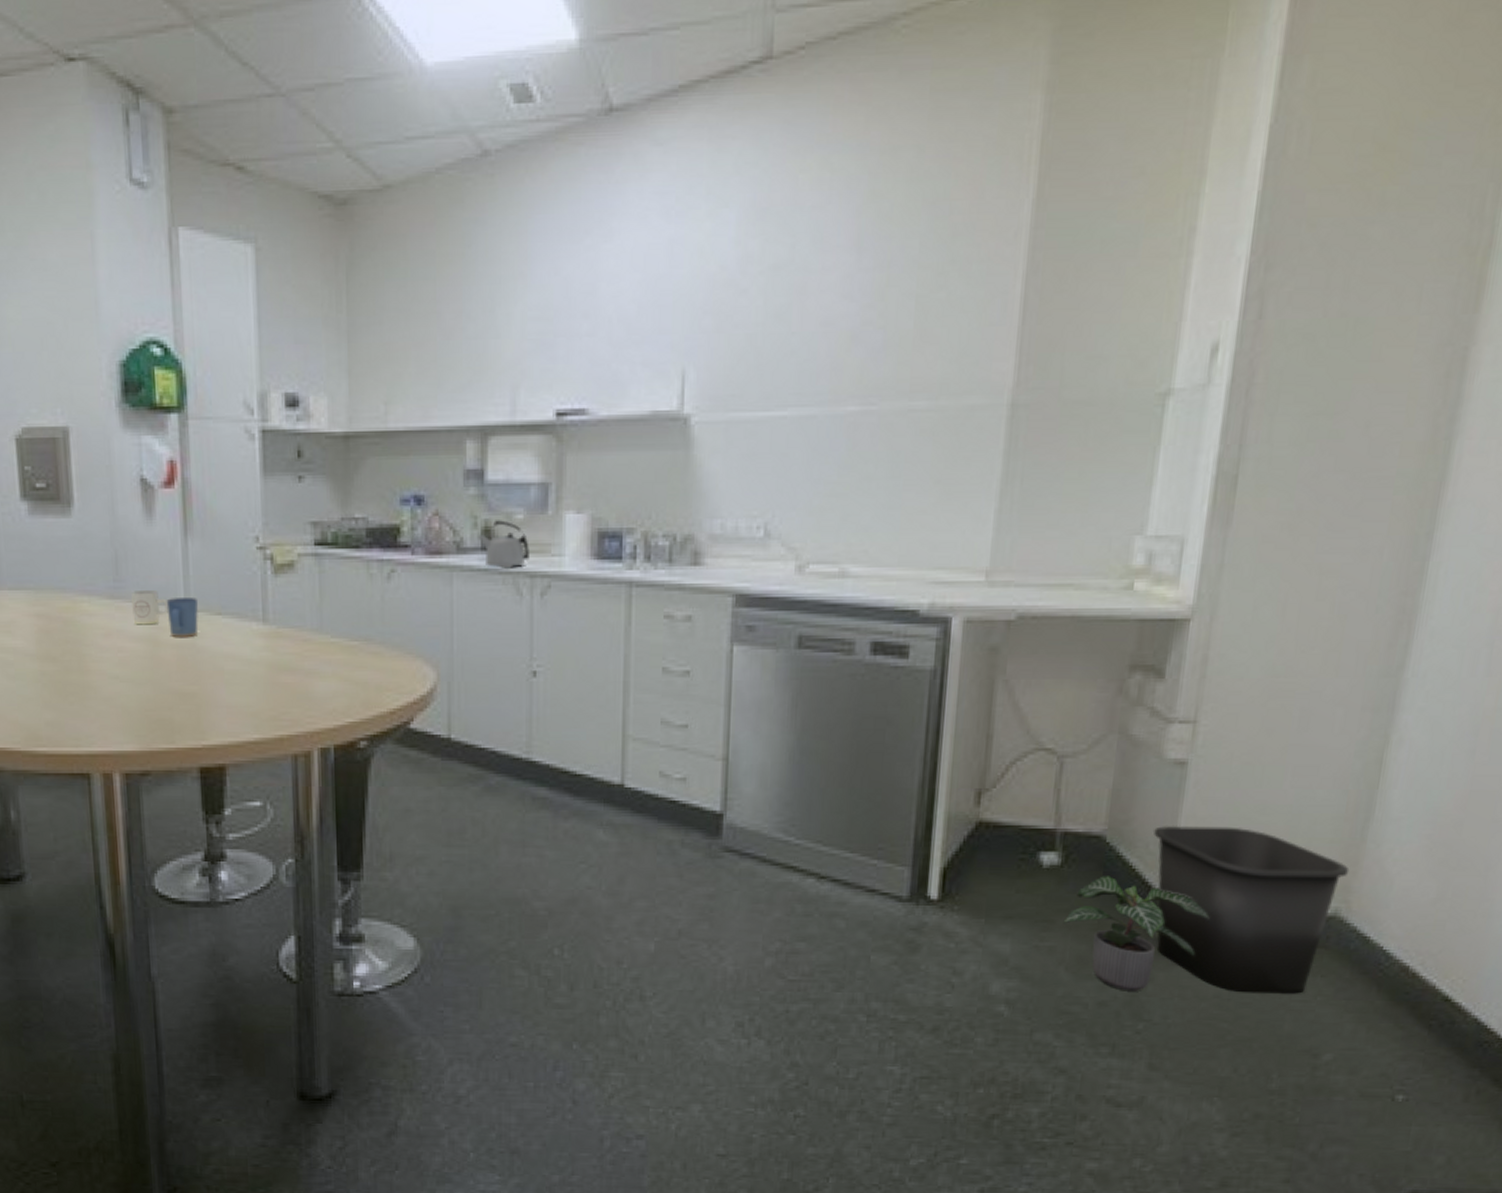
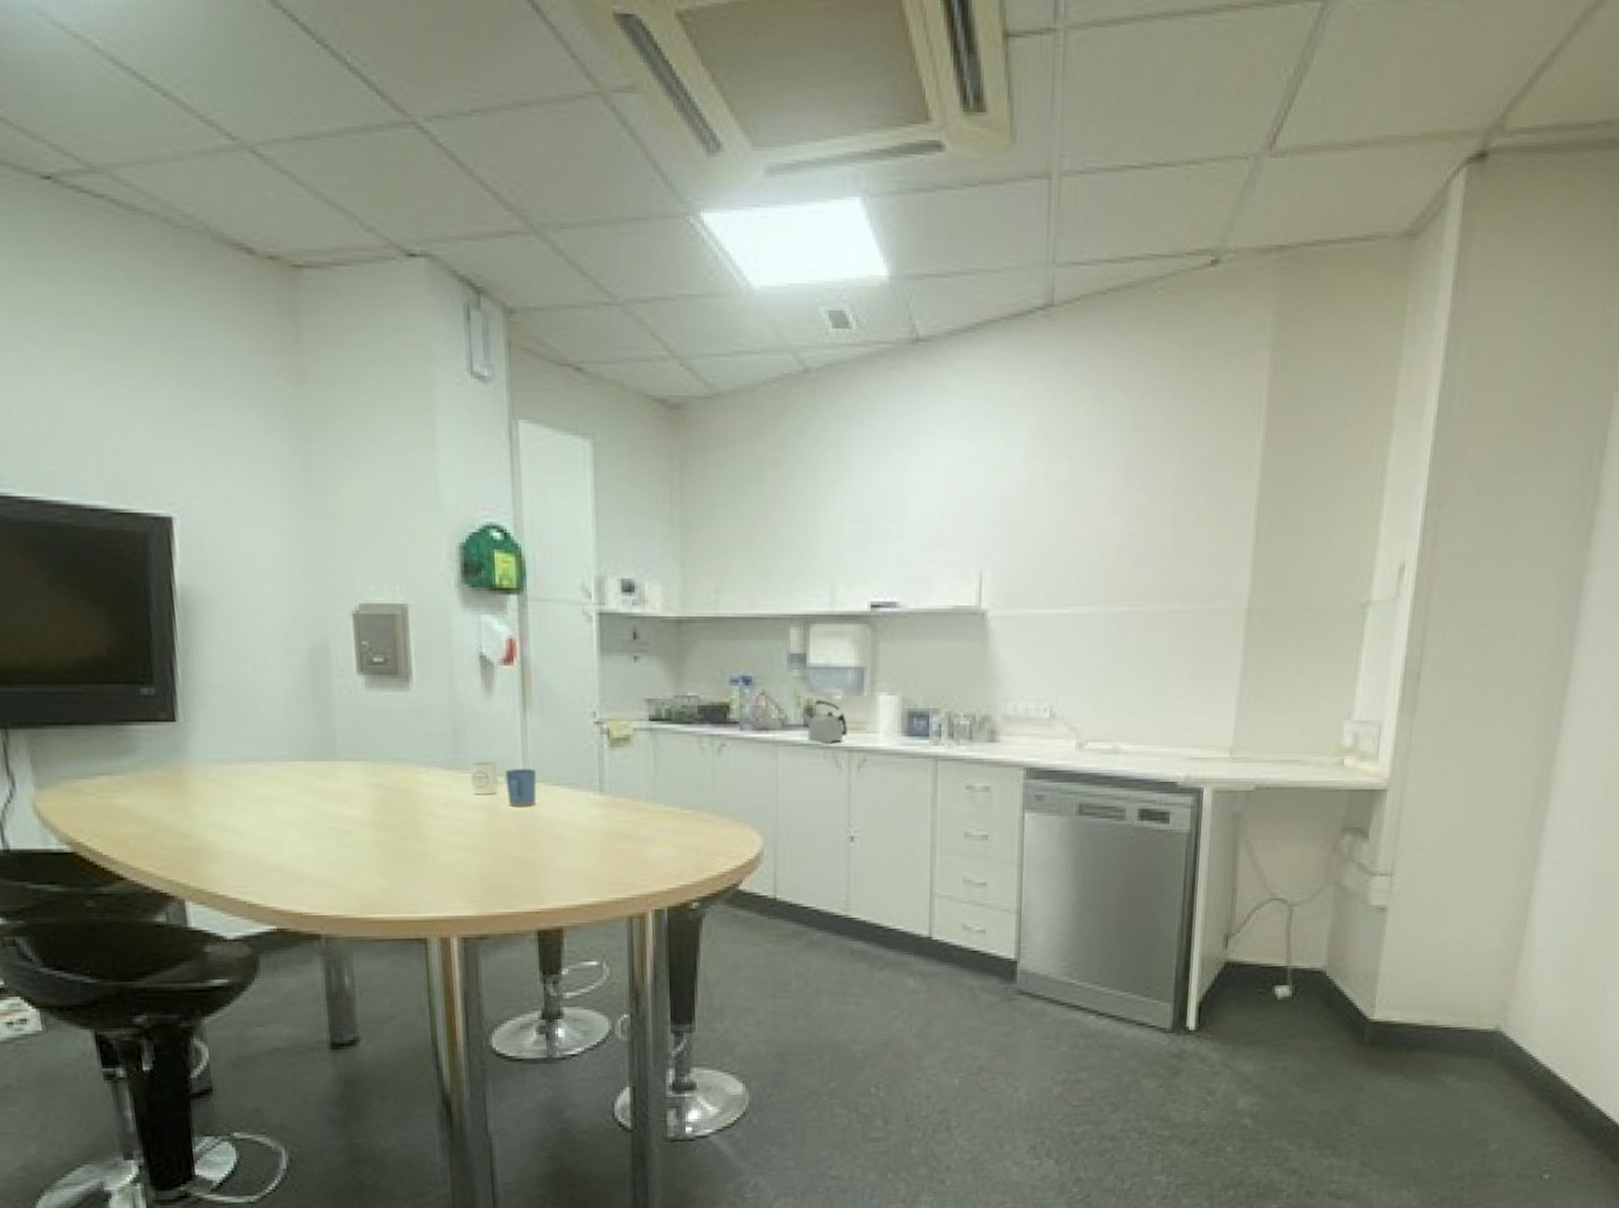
potted plant: present [1063,876,1210,992] -> none [1293,1004,1405,1101]
waste bin: present [1152,825,1350,994] -> none [1361,960,1507,1098]

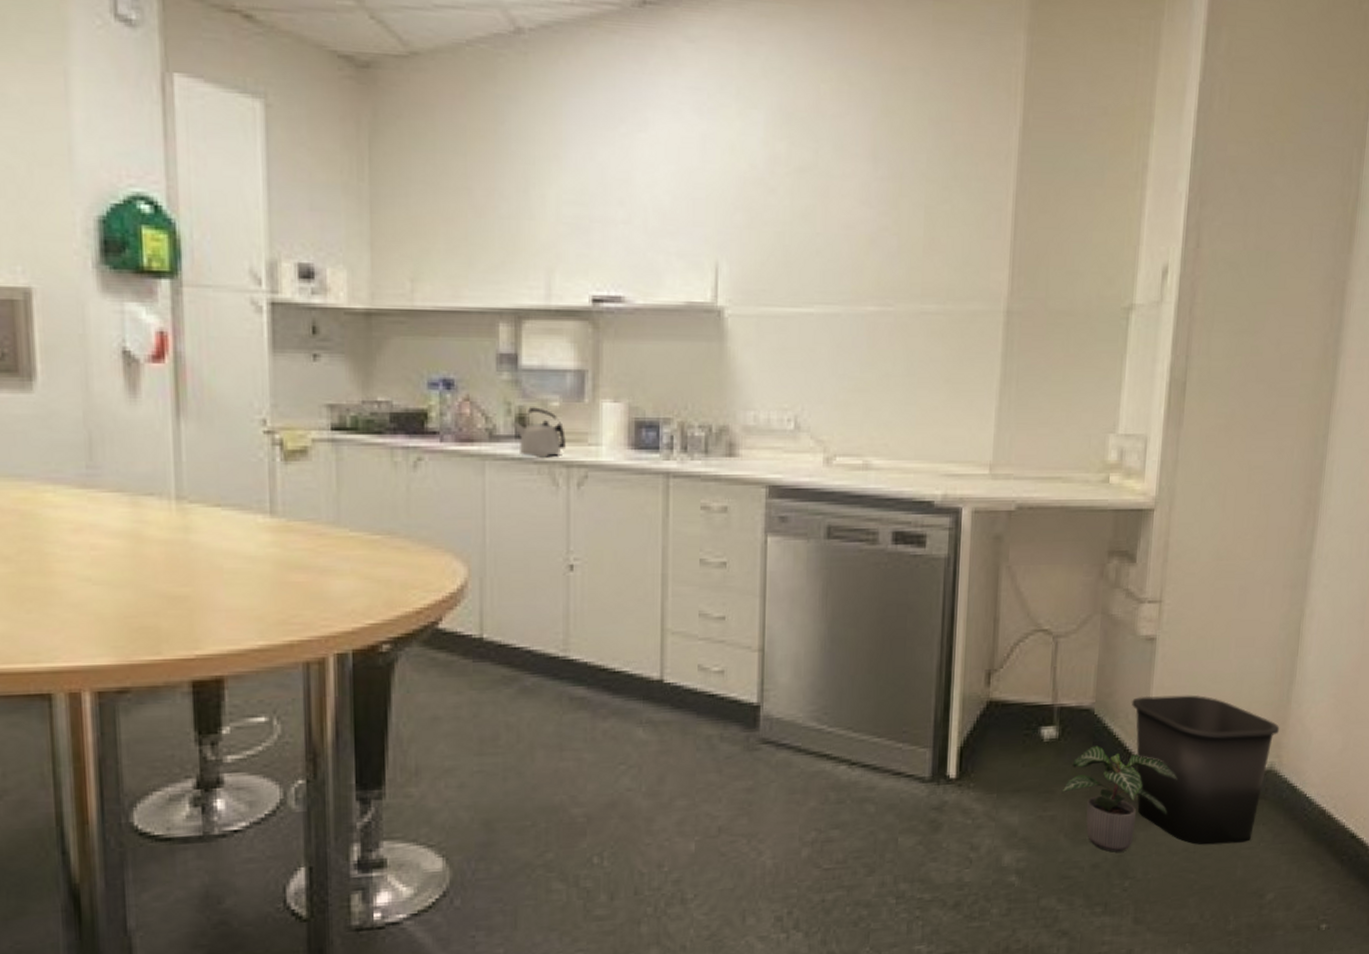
mug: present [470,762,507,795] -> none [109,479,155,519]
mug: present [505,769,537,806] -> none [152,487,192,532]
potted plant: none [1293,1004,1405,1101] -> present [1061,745,1178,852]
waste bin: none [1361,960,1507,1098] -> present [1131,695,1280,845]

